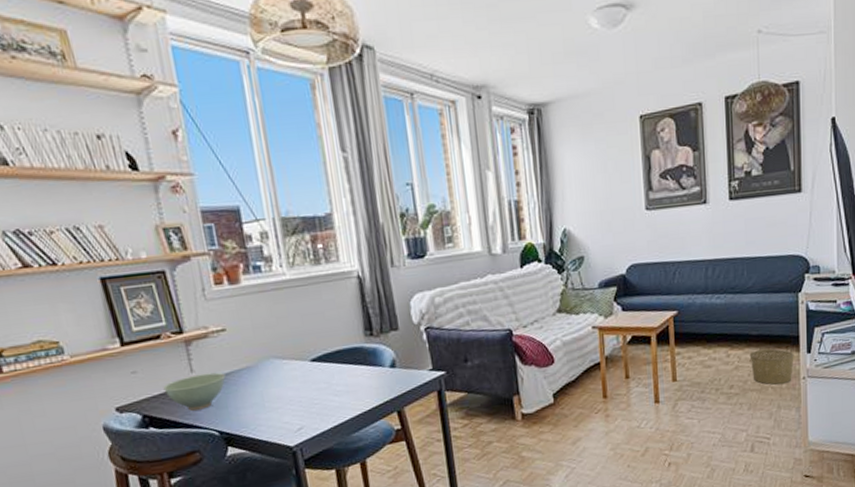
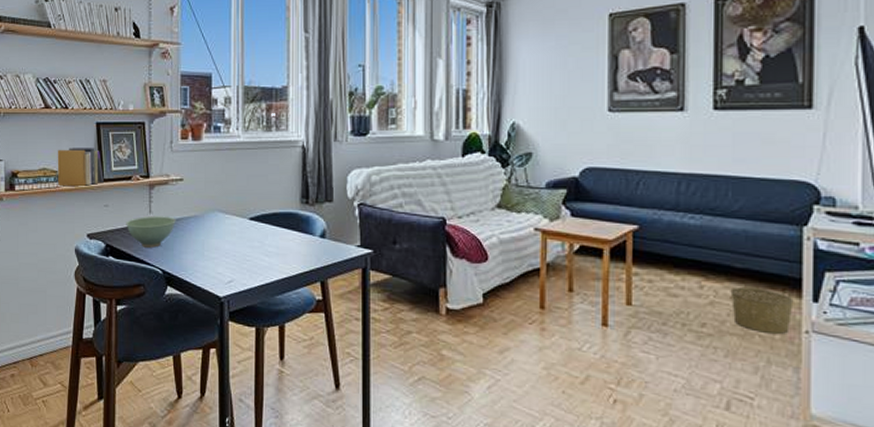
books: none [52,308,125,359] -> present [57,148,104,187]

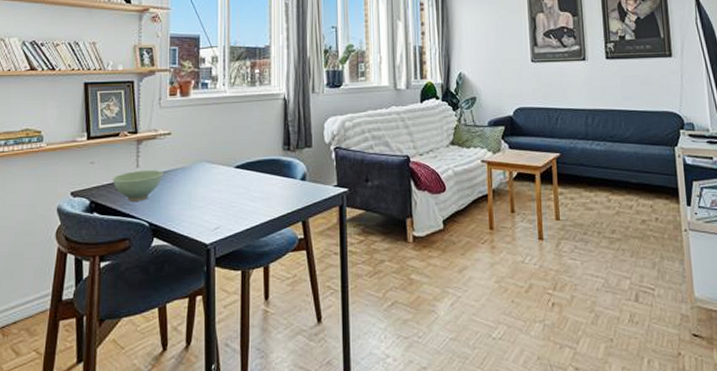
books: present [57,148,104,187] -> none [41,107,90,146]
basket: present [730,286,794,334] -> none [630,197,675,234]

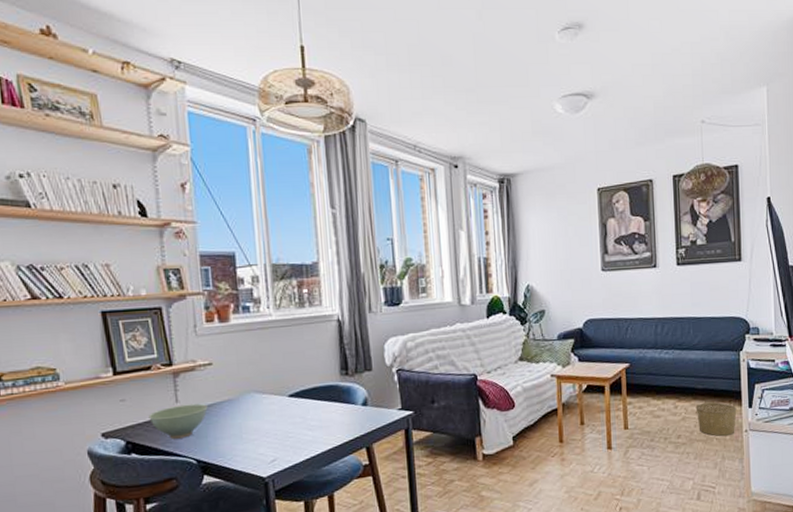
basket: none [630,197,675,234] -> present [695,401,737,436]

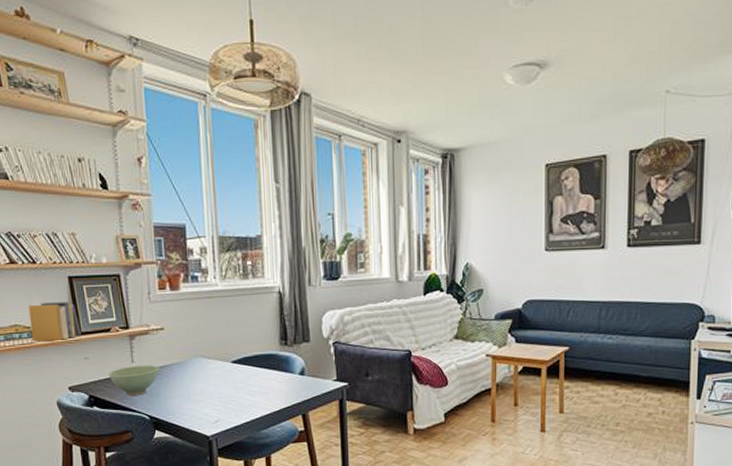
books: none [53,339,117,385] -> present [28,302,82,342]
basket: present [695,401,737,436] -> none [637,391,683,426]

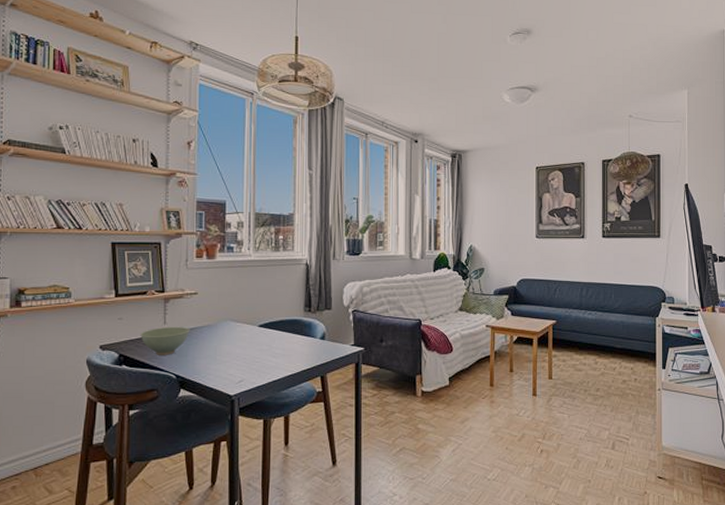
books: present [28,302,82,342] -> none [69,266,118,302]

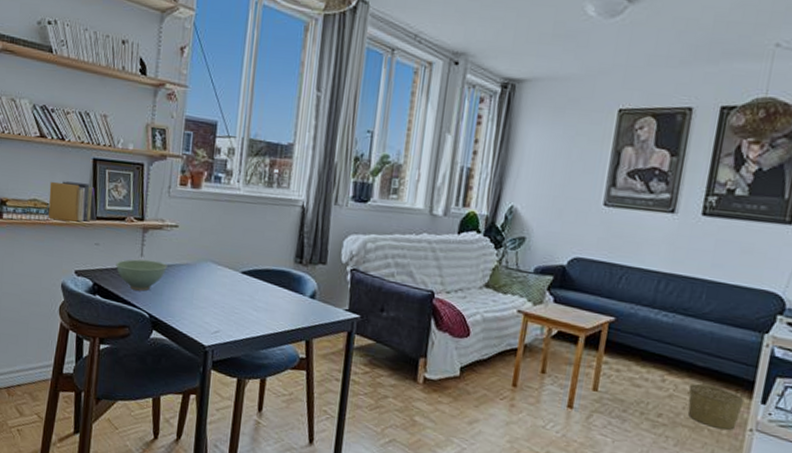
books: none [69,266,118,302] -> present [49,181,97,222]
basket: none [614,361,651,392] -> present [687,383,745,430]

